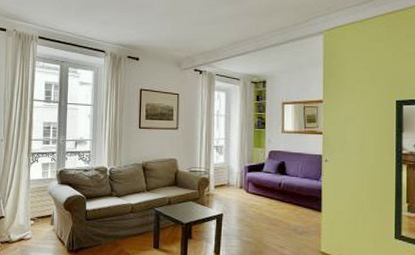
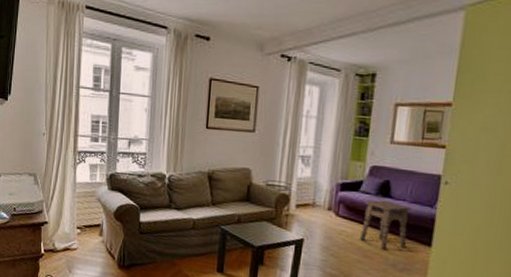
side table: none [266,177,303,218] -> present [359,200,412,250]

